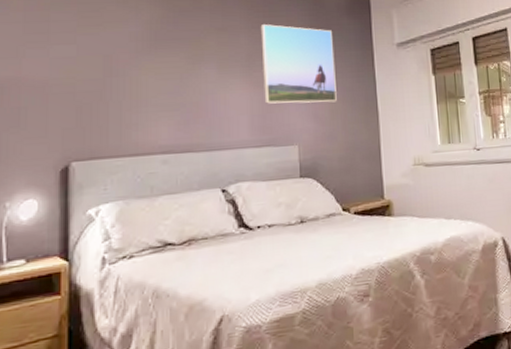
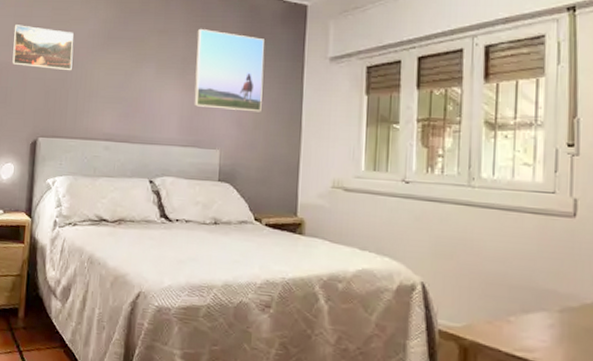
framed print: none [24,32,111,81] -> present [12,25,74,71]

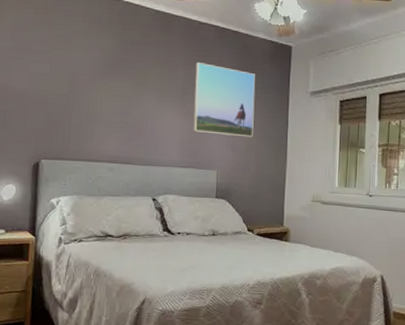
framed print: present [12,25,74,71] -> none [11,49,76,97]

